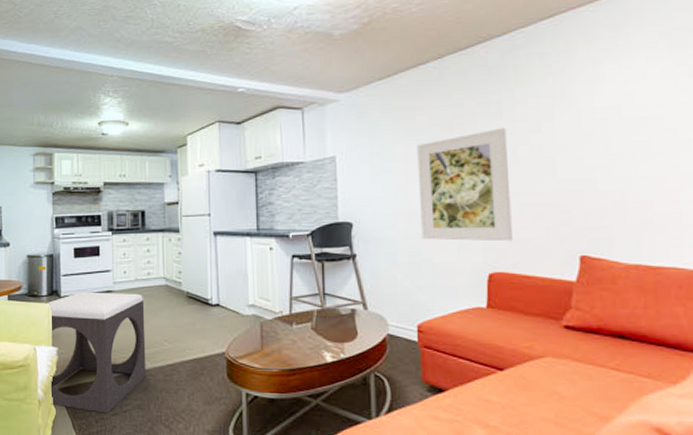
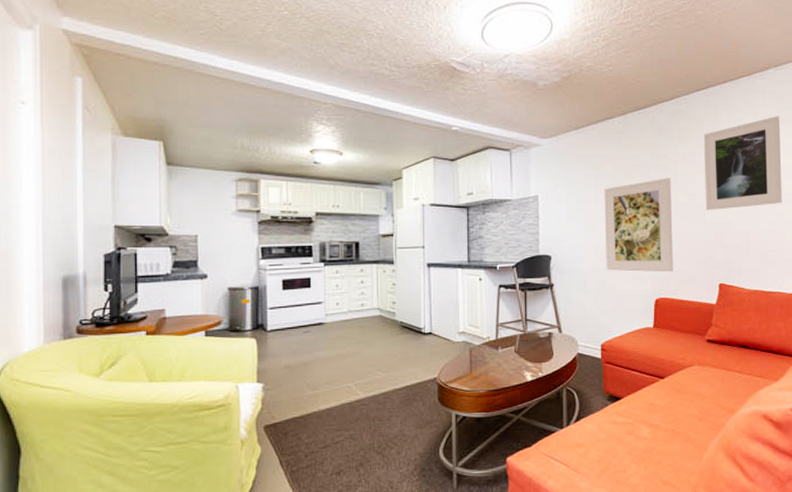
footstool: present [44,292,146,414] -> none [248,324,359,447]
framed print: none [551,40,675,166] -> present [703,116,782,211]

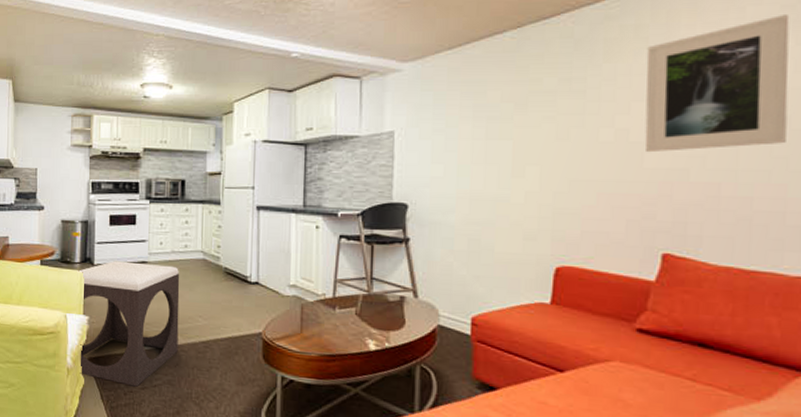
footstool: none [248,324,359,447] -> present [77,261,180,387]
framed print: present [604,177,673,272] -> none [483,107,589,234]

